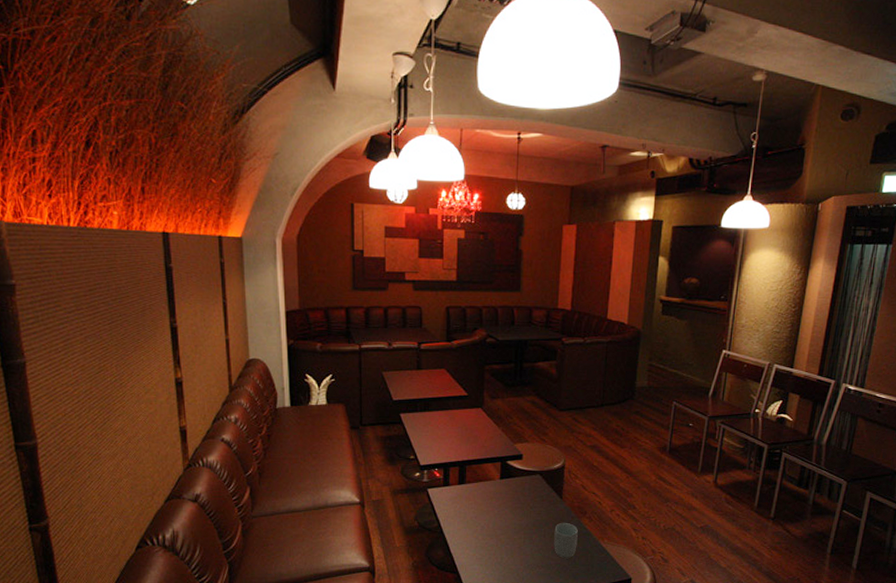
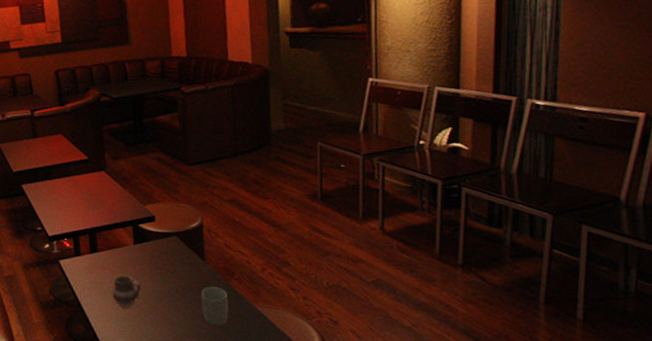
cup: none [474,506,501,538] -> present [112,274,141,308]

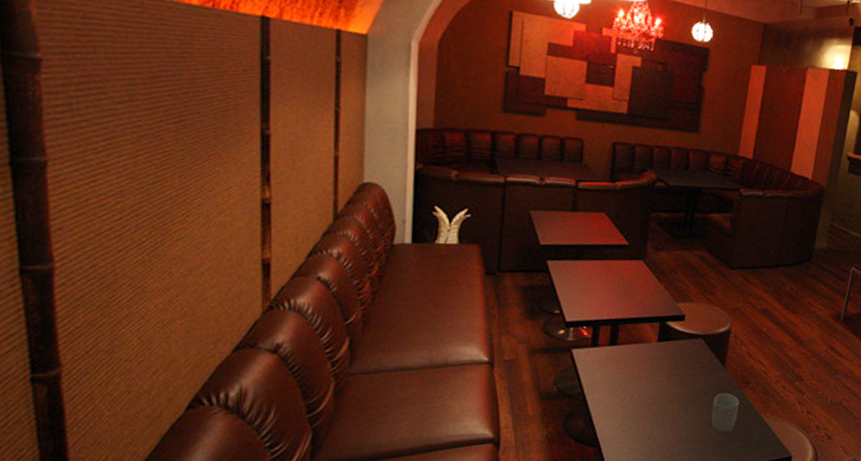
cup: present [112,274,141,308] -> none [622,371,655,408]

